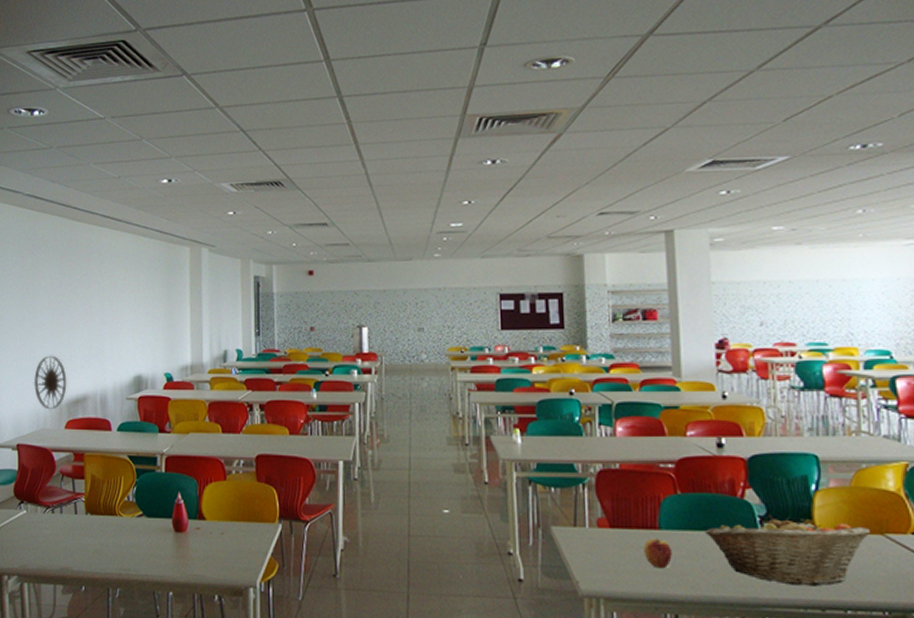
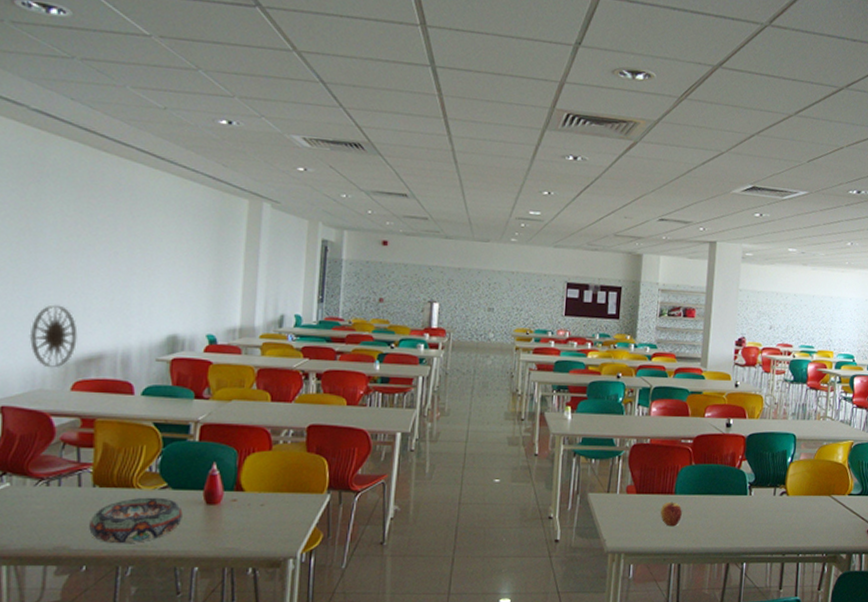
decorative bowl: none [85,524,156,568] -> present [89,497,183,544]
fruit basket: present [705,515,870,587] -> none [709,482,822,537]

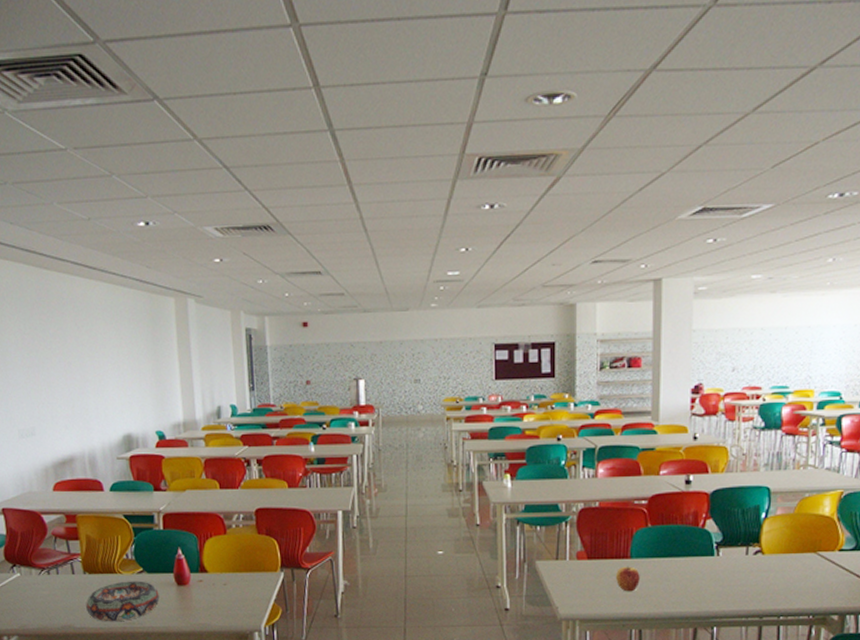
wall art: present [29,304,78,369] -> none [13,416,51,473]

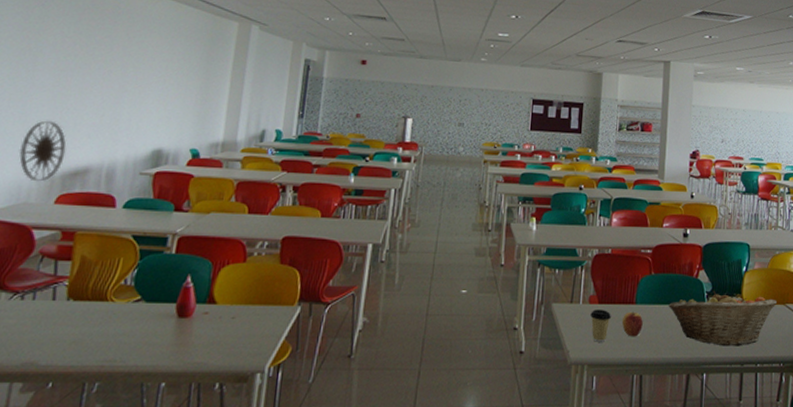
wall art: none [13,416,51,473] -> present [19,120,67,182]
decorative bowl: present [86,581,160,622] -> none [59,310,154,359]
coffee cup: none [579,565,603,598] -> present [590,310,611,342]
fruit basket: none [669,541,805,599] -> present [668,291,777,346]

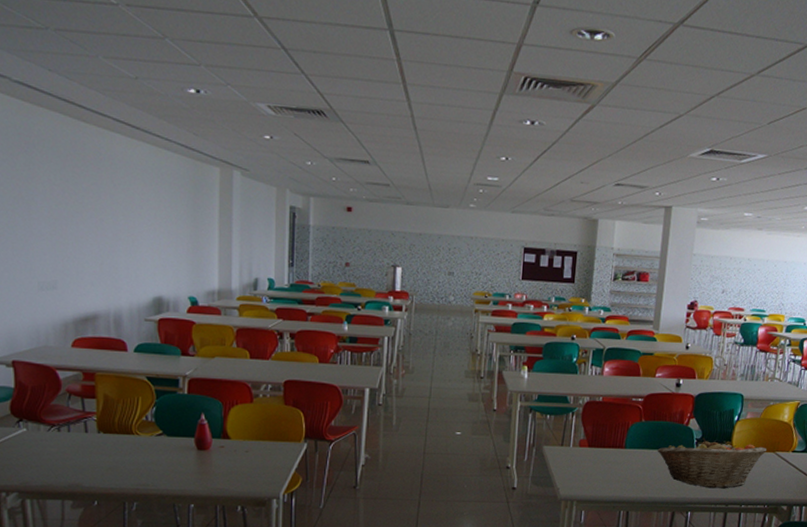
wall art: present [19,120,67,182] -> none [31,268,73,327]
coffee cup: present [590,310,611,342] -> none [580,452,601,482]
apple: present [621,311,643,337] -> none [610,455,632,478]

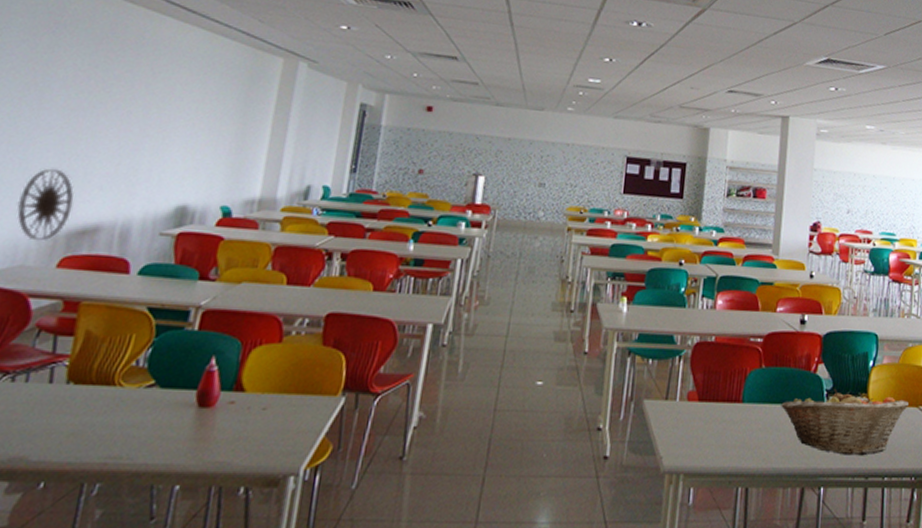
wall art: none [31,268,73,327] -> present [17,168,74,242]

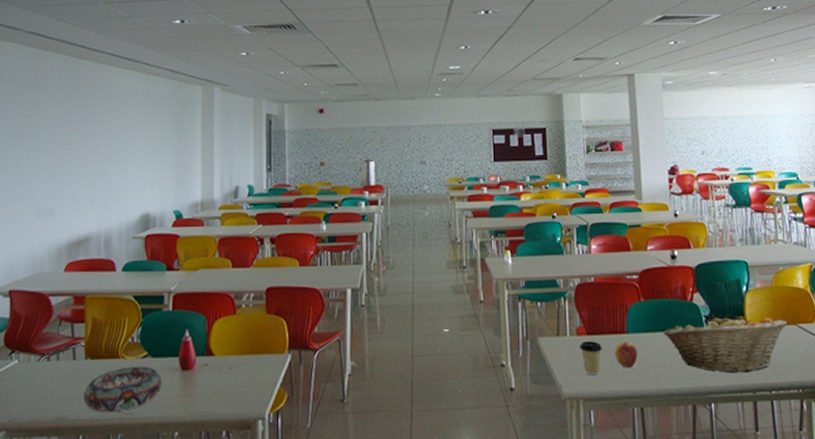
wall art: present [17,168,74,242] -> none [30,196,68,253]
decorative bowl: none [54,397,170,455] -> present [84,366,162,413]
coffee cup: none [688,408,713,447] -> present [580,341,602,375]
apple: none [725,411,751,442] -> present [614,341,638,368]

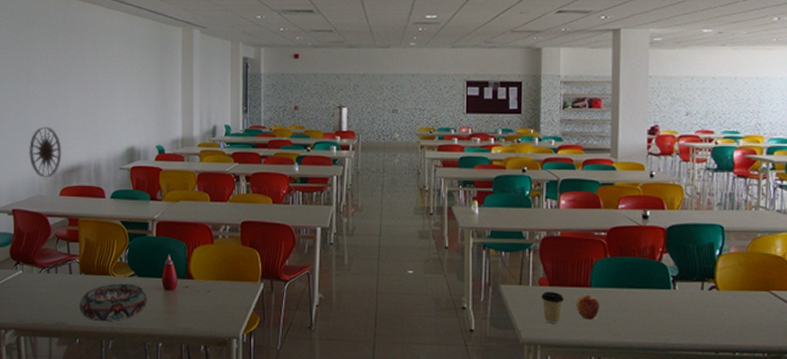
wall art: none [30,196,68,253] -> present [28,126,62,178]
fruit basket: present [663,315,787,374] -> none [628,276,759,334]

